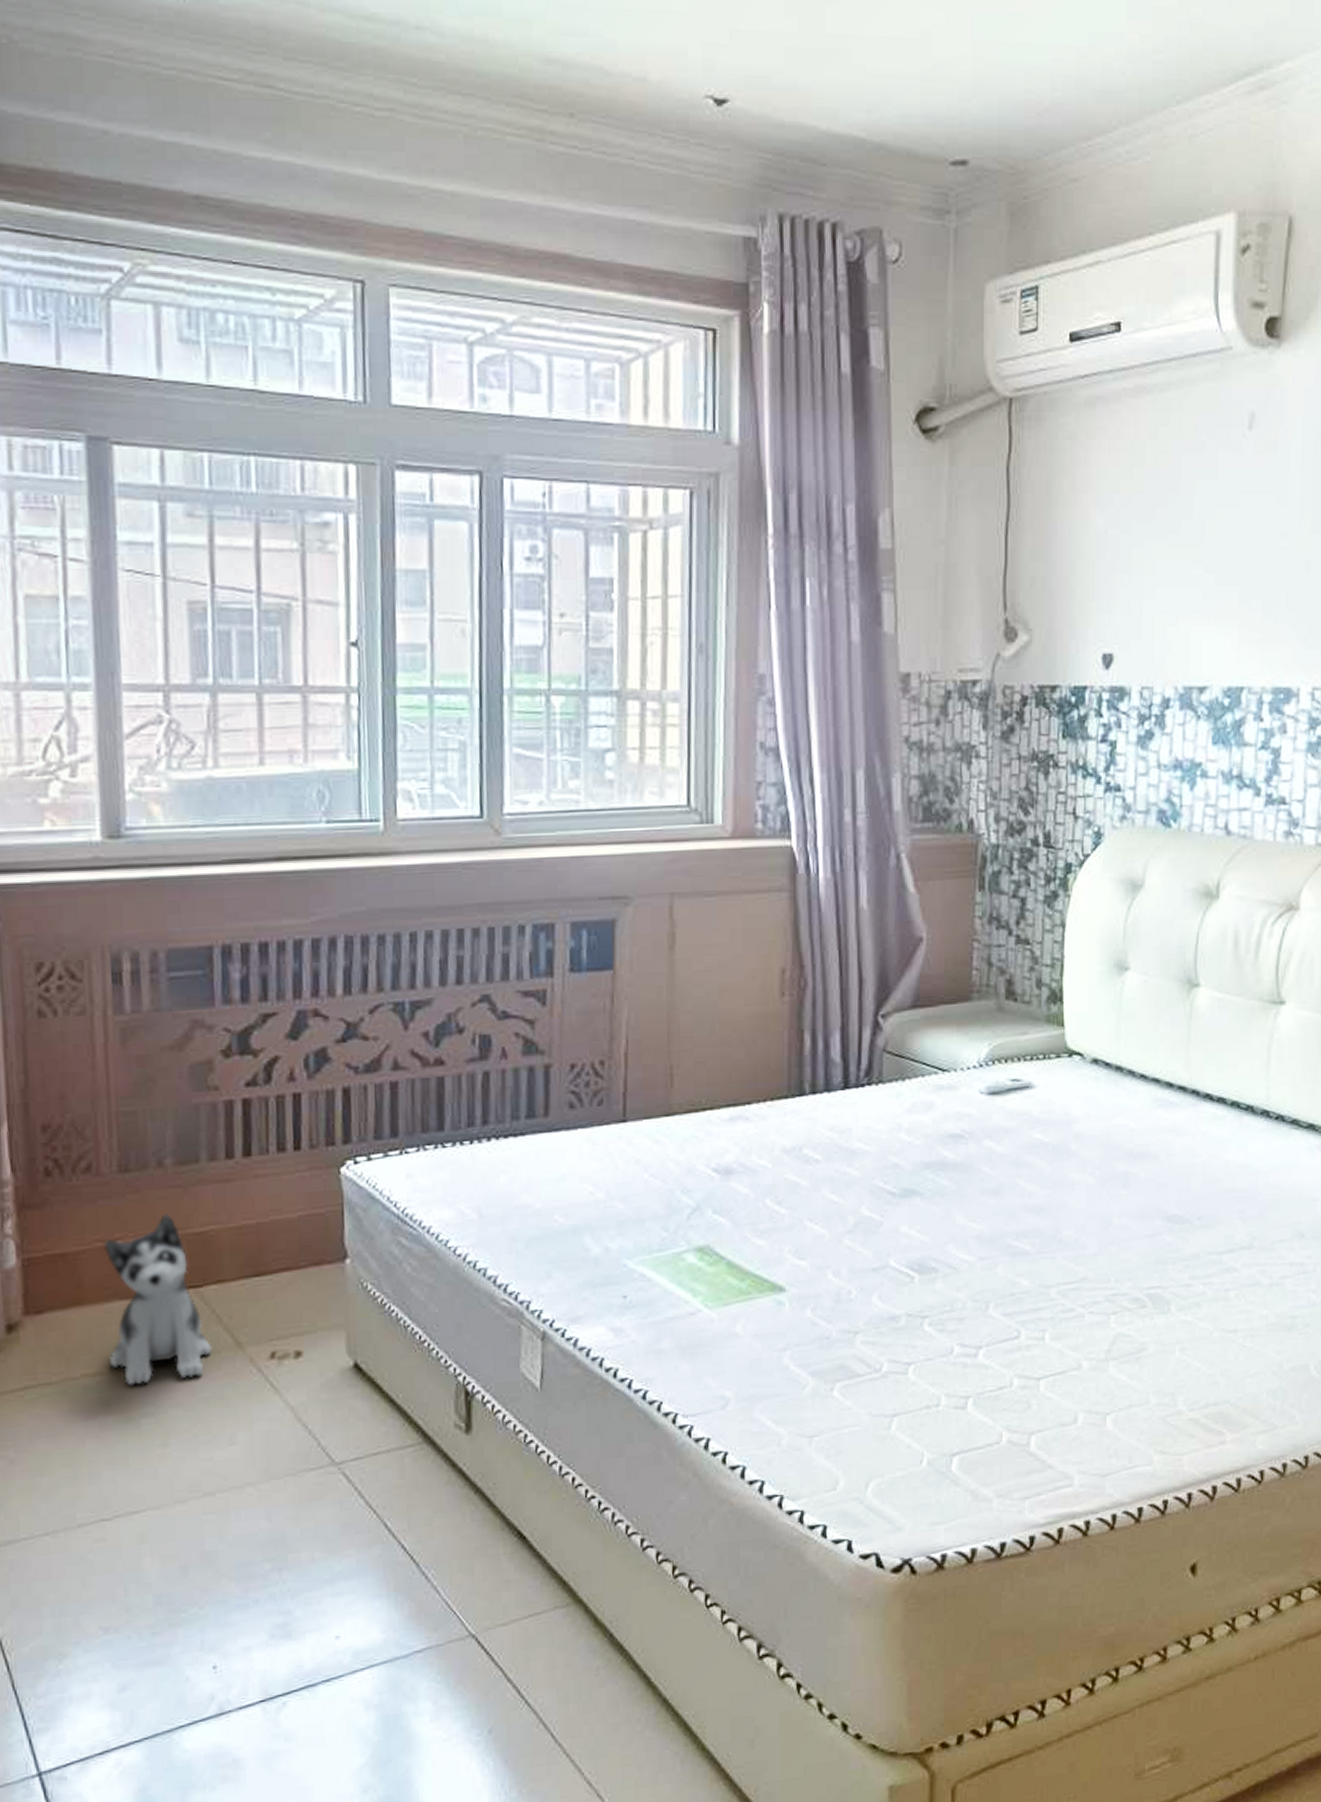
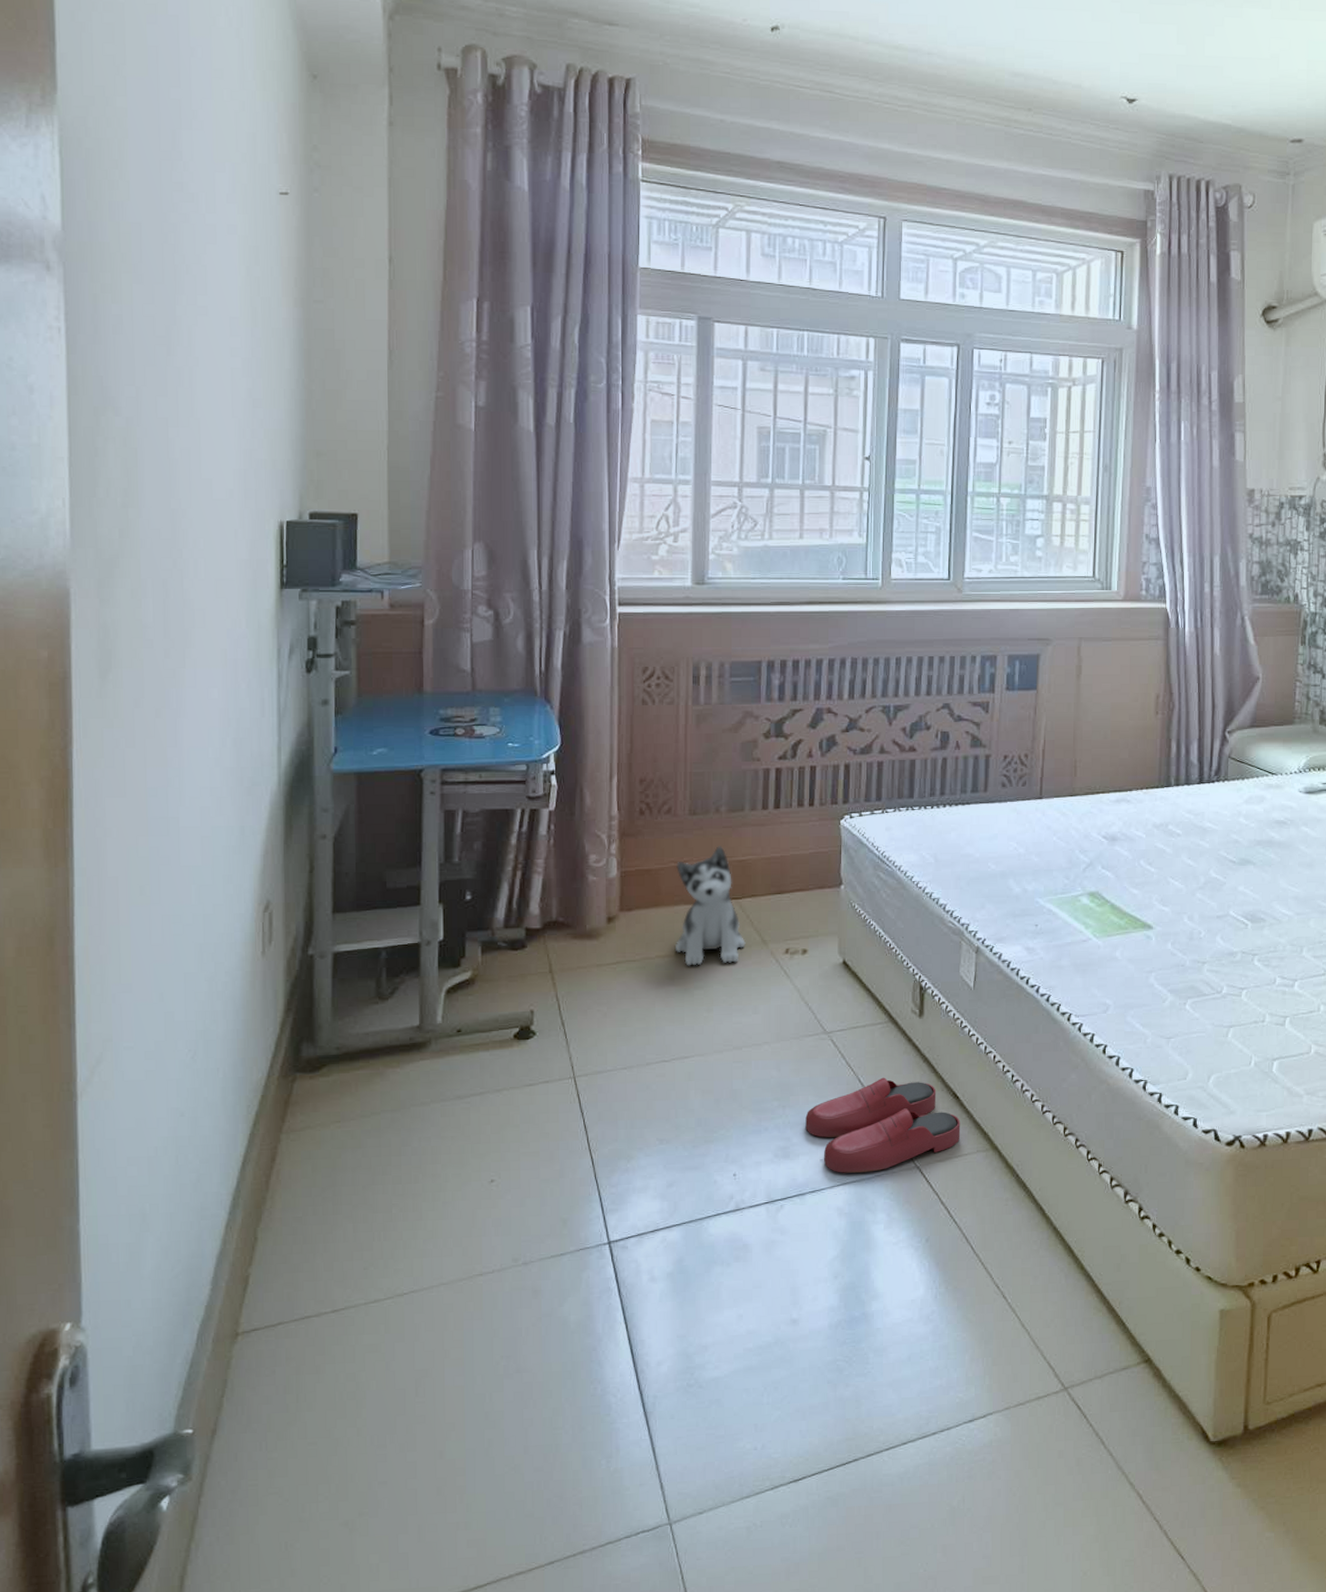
slippers: none [311,1518,531,1653] -> present [805,1077,961,1173]

